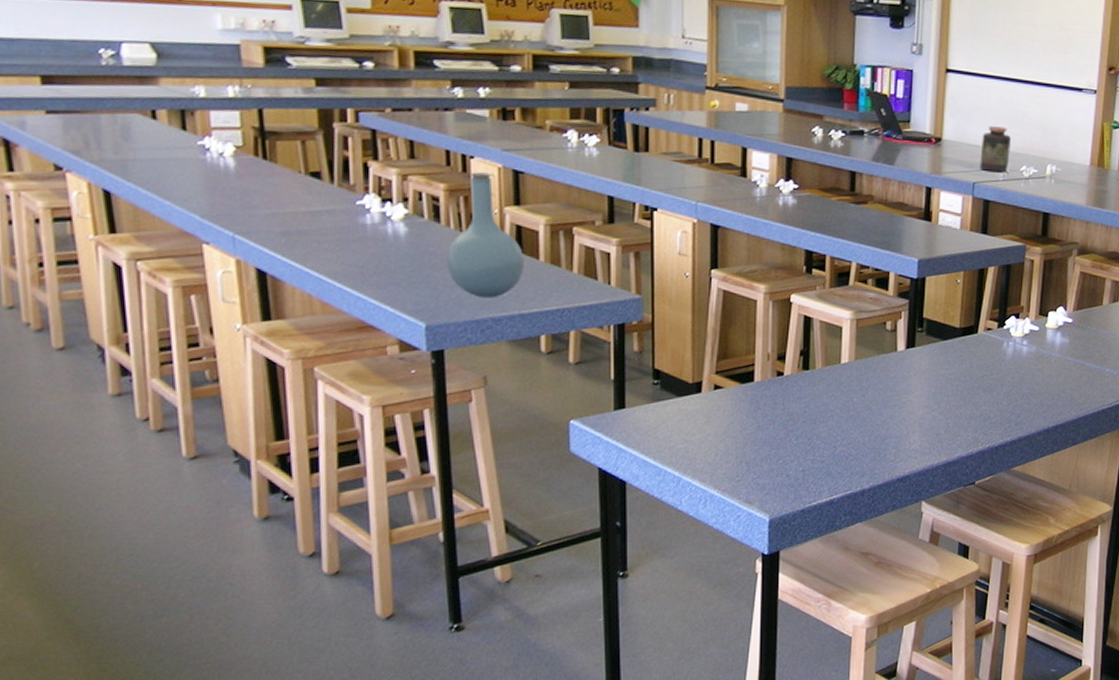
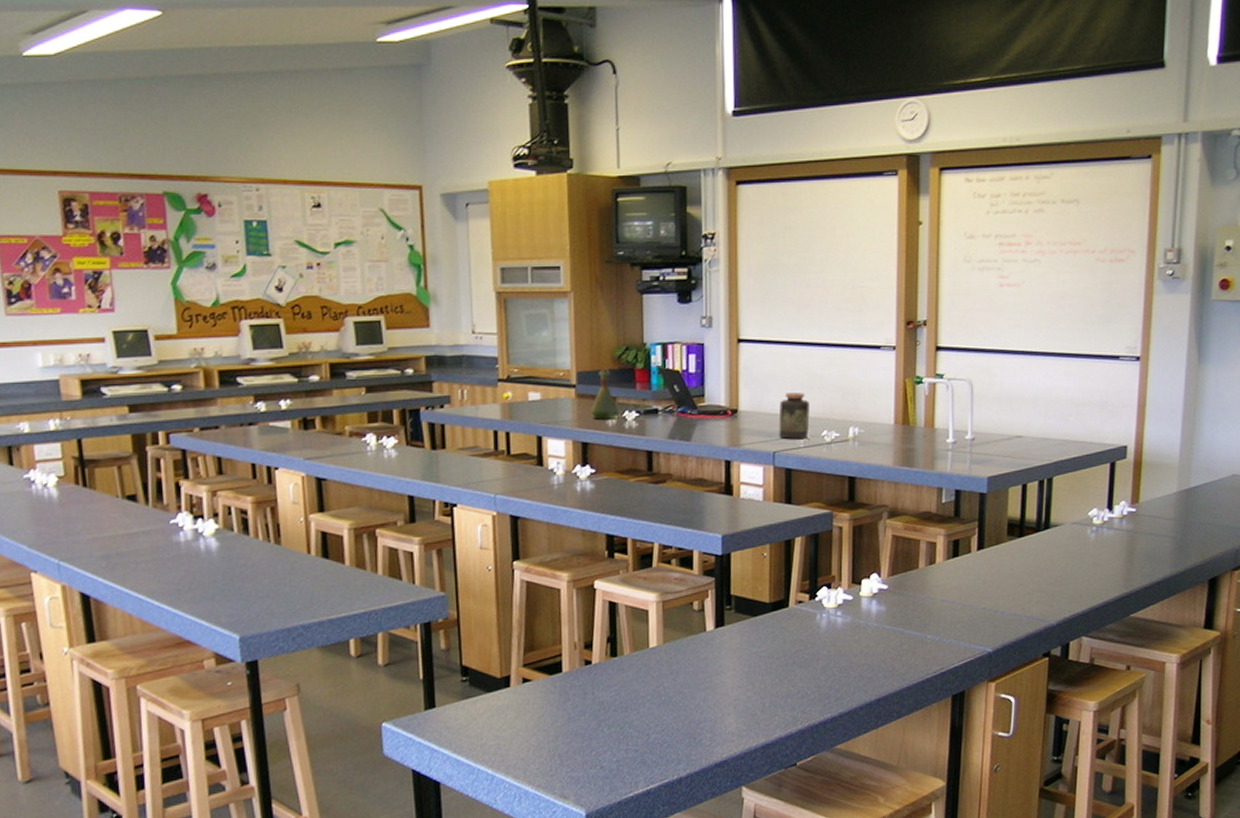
bottle: present [447,172,525,298] -> none [257,482,331,606]
flask: none [797,86,825,137] -> present [591,368,619,420]

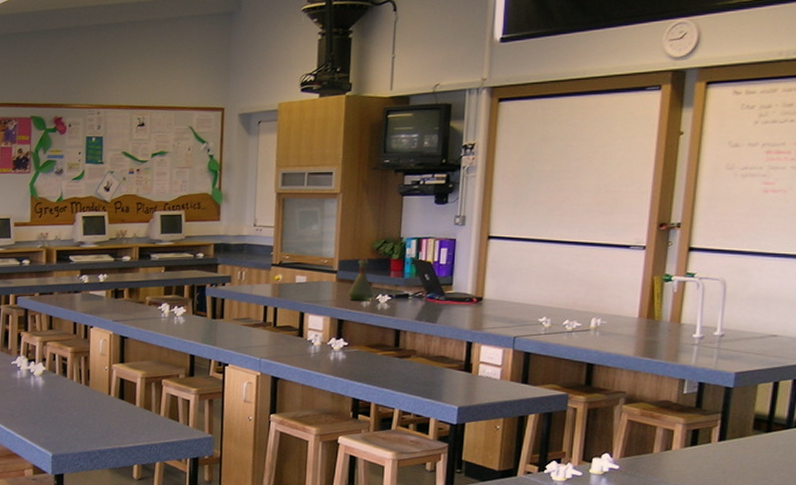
jar: present [779,392,810,440] -> none [521,285,553,327]

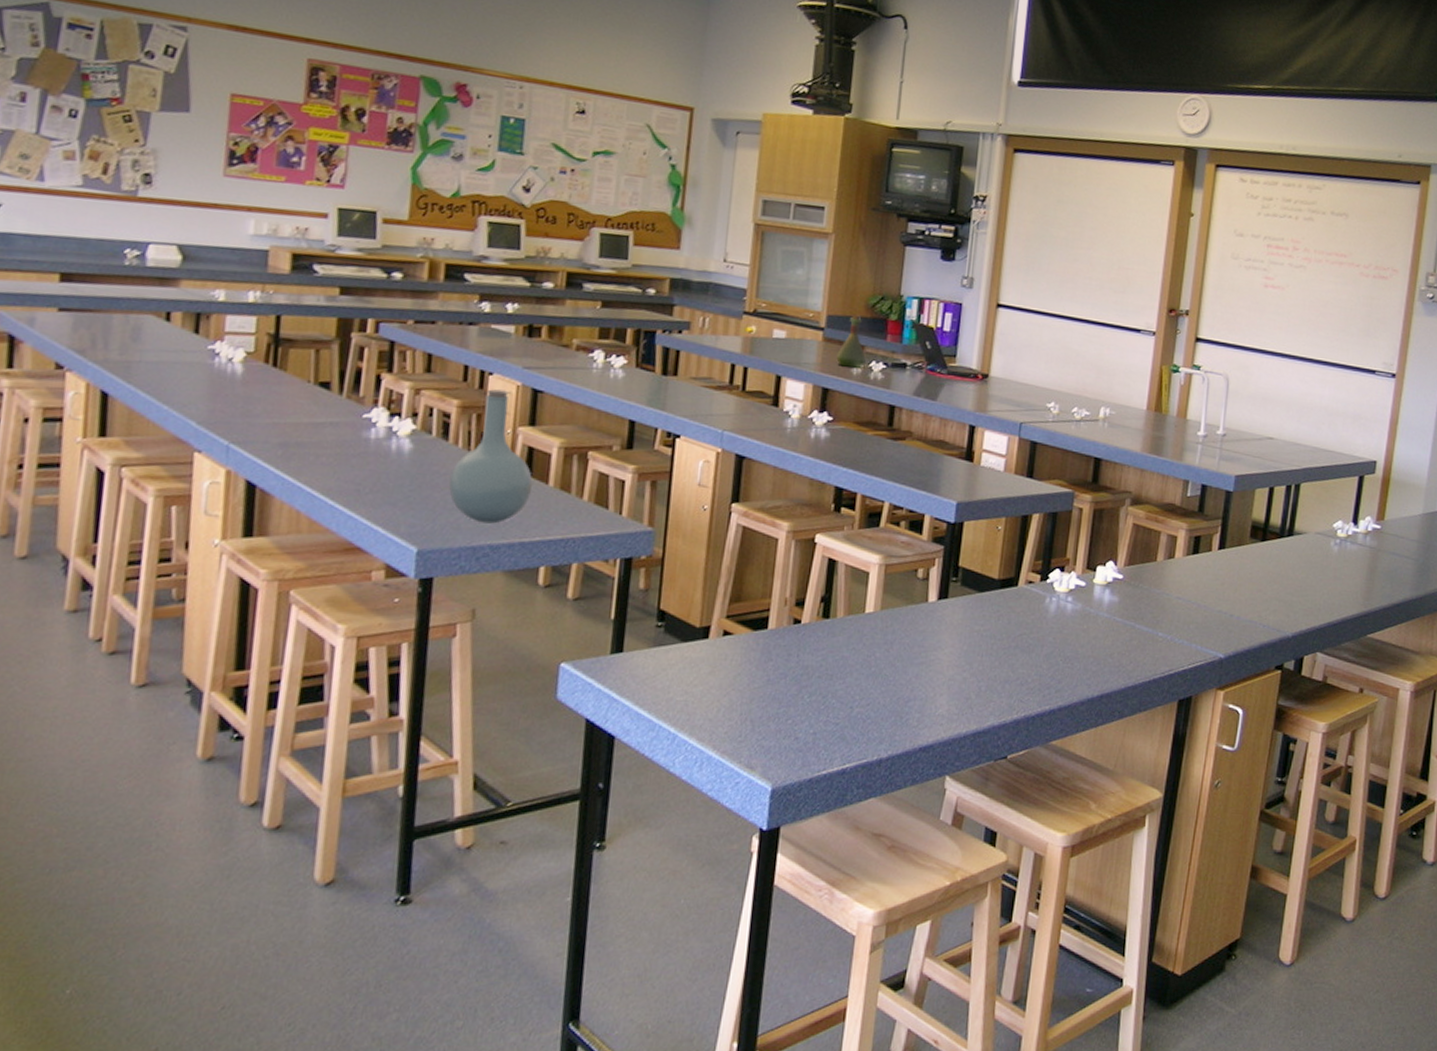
bottle: none [70,338,125,435] -> present [449,389,533,524]

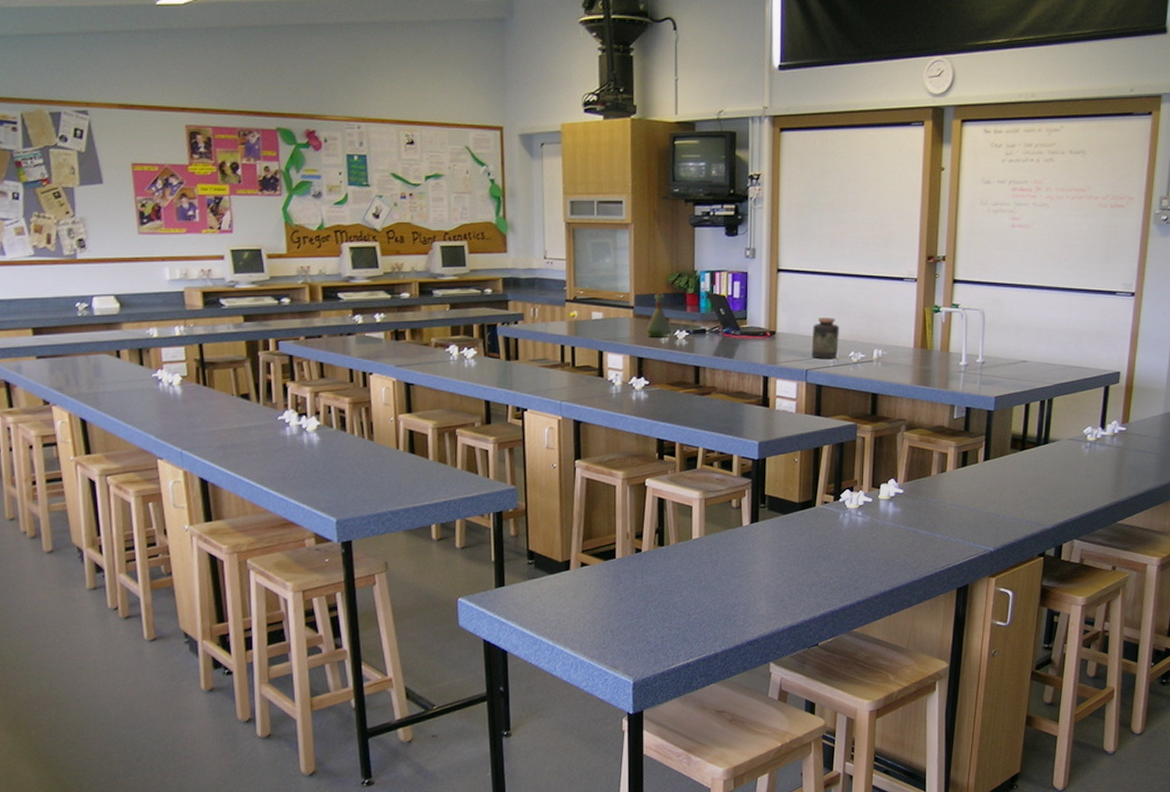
bottle: present [449,389,533,524] -> none [352,386,417,494]
jar: none [1028,364,1063,414] -> present [811,318,839,360]

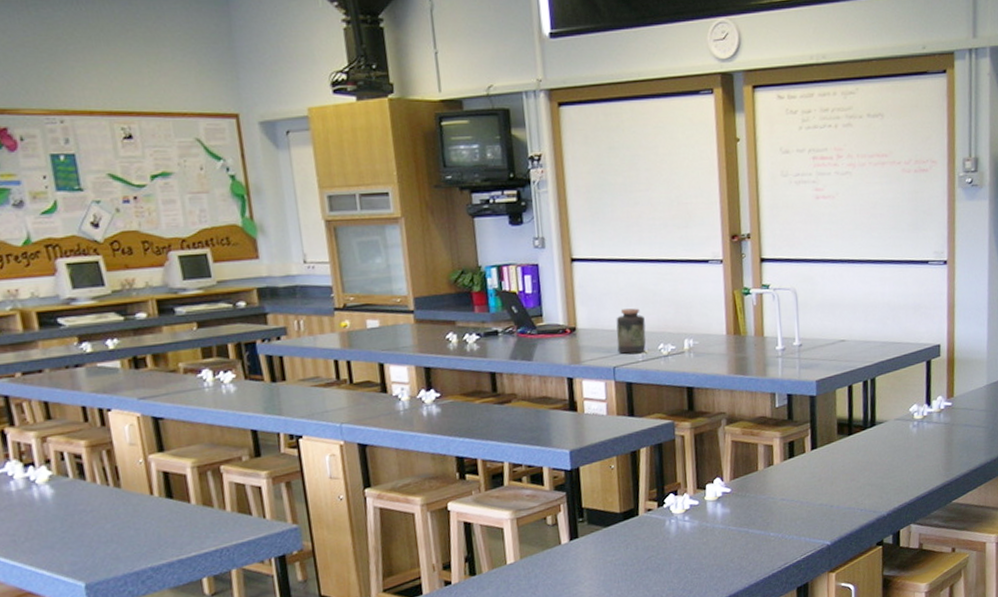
flask: present [646,292,671,337] -> none [431,293,460,344]

